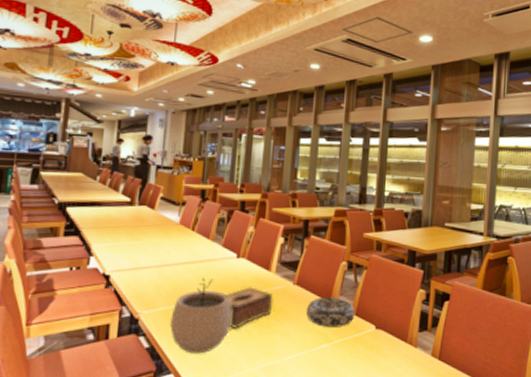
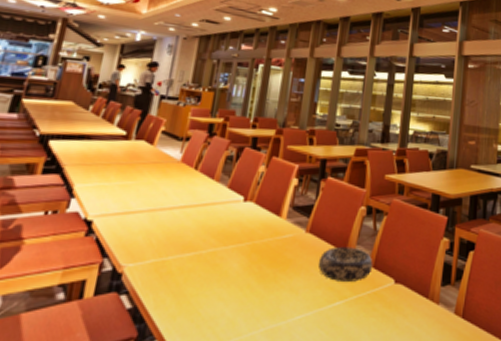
plant pot: present [170,278,232,354] -> none [159,224,234,315]
tissue box: present [226,287,273,328] -> none [228,235,282,284]

